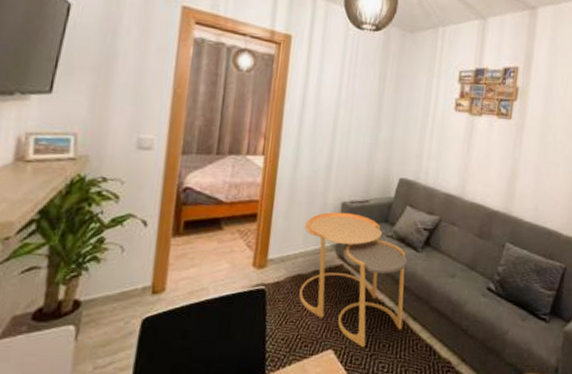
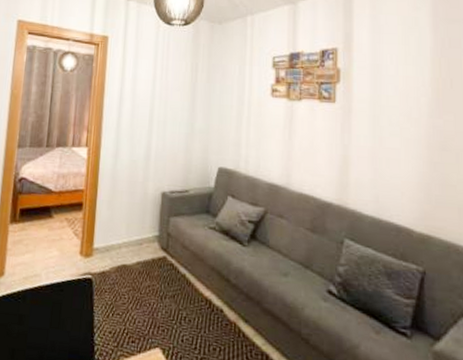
side table: present [299,211,408,348] -> none [124,201,234,350]

